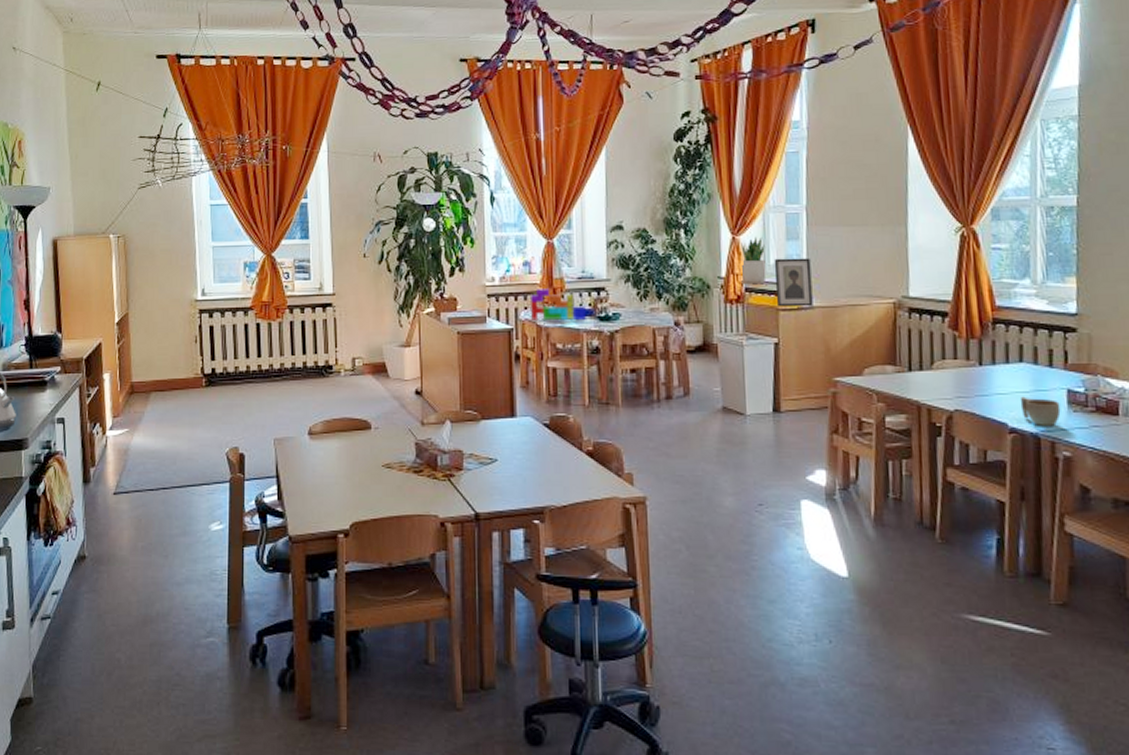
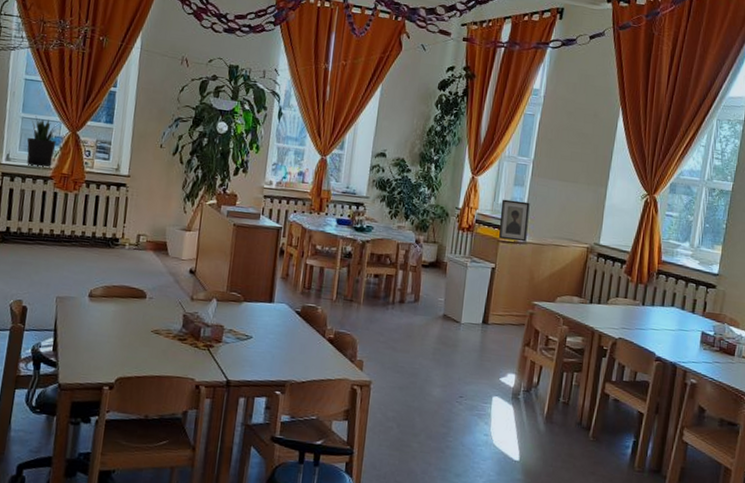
planter: none [220,243,252,298] -> present [27,116,57,168]
toy blocks: present [531,289,586,320] -> none [298,196,345,228]
planter: present [739,236,767,285] -> none [472,178,497,219]
cup: present [1019,396,1061,426] -> none [666,333,695,359]

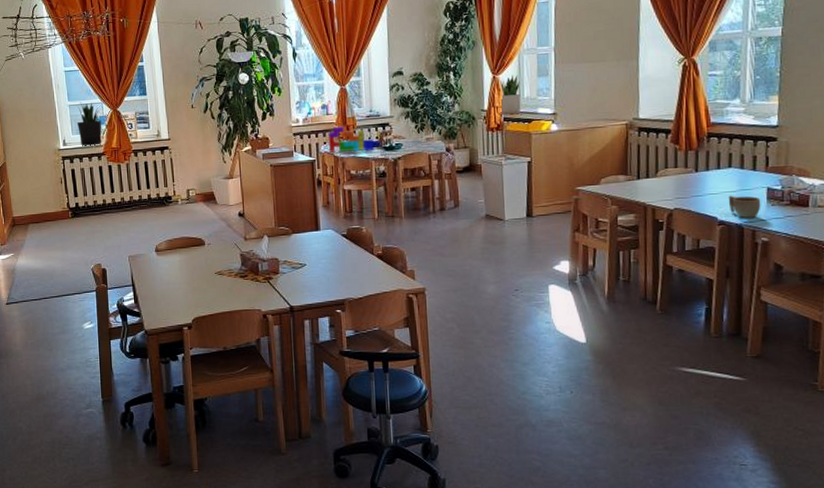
toy blocks: none [298,196,345,228] -> present [329,126,374,153]
planter: none [472,178,497,219] -> present [498,75,521,116]
picture frame: present [498,199,530,242] -> none [527,90,560,132]
cup: none [666,333,695,359] -> present [728,195,761,218]

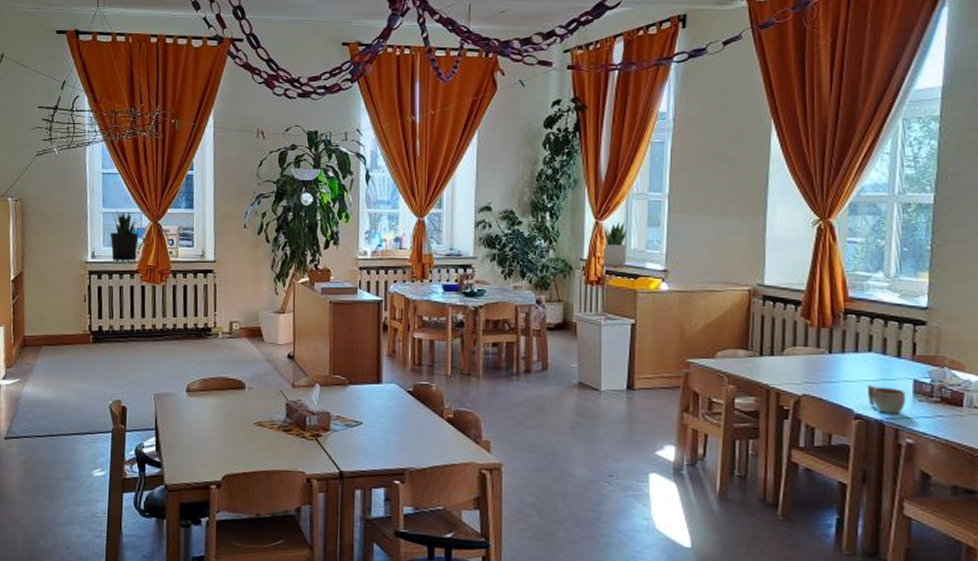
toy blocks: present [329,126,374,153] -> none [400,264,452,294]

